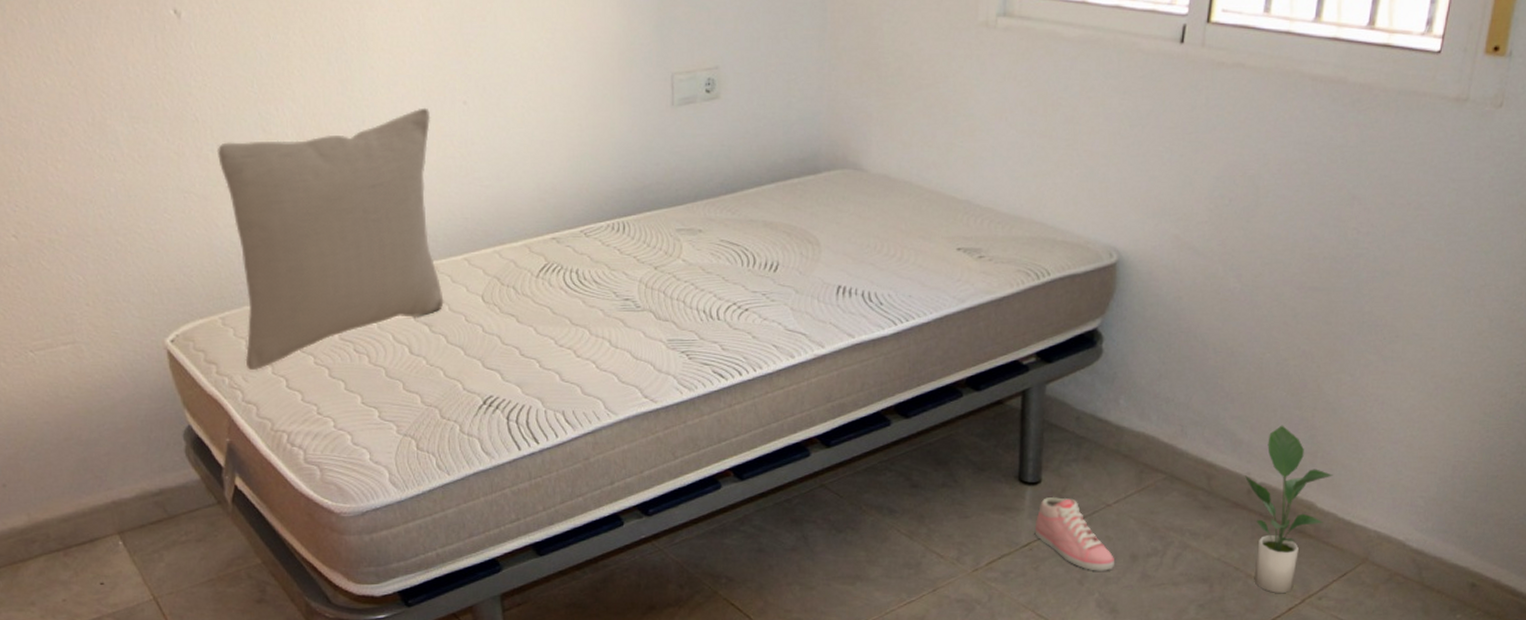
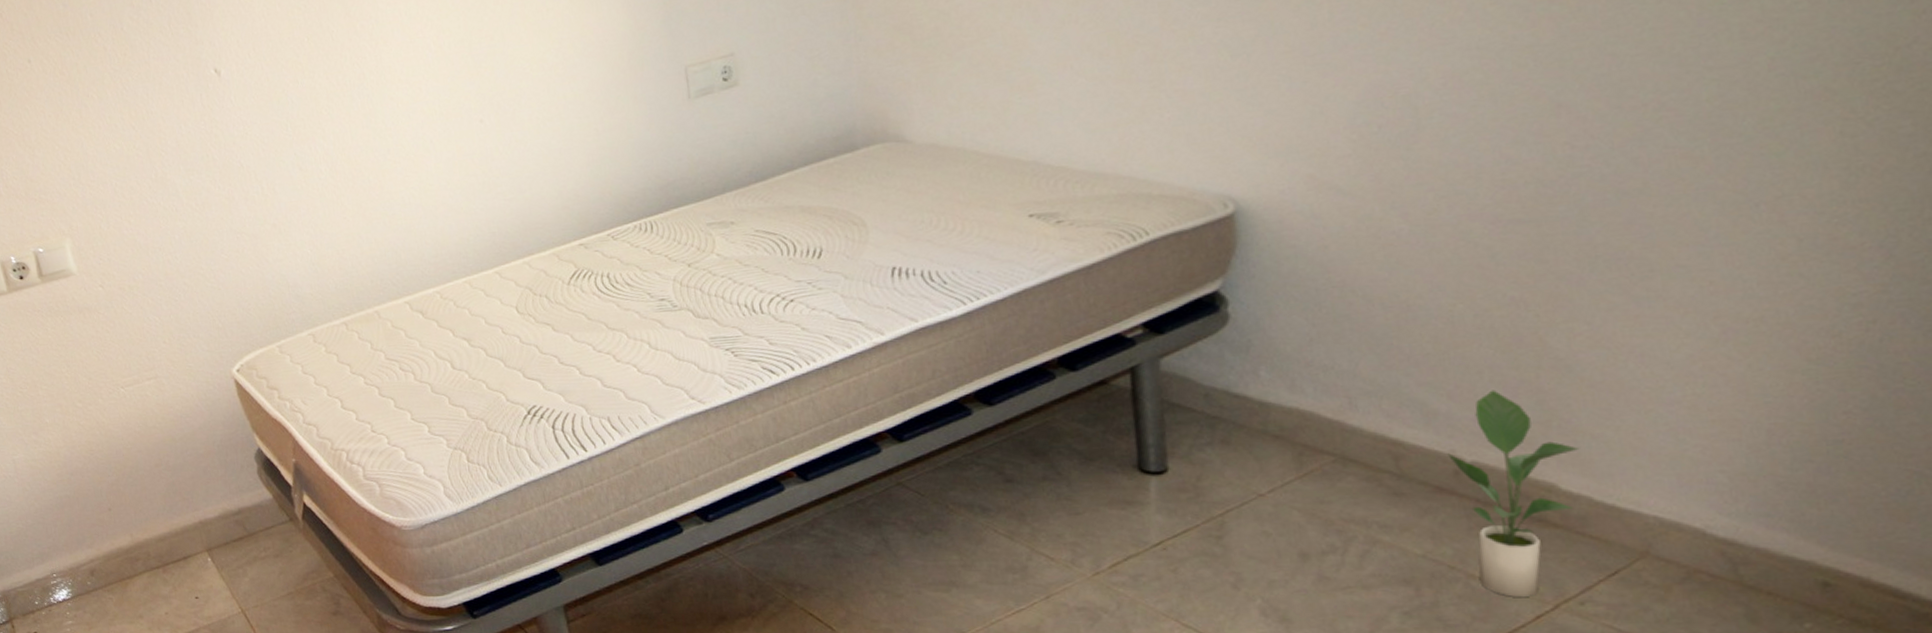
pillow: present [216,107,444,370] -> none [261,130,480,393]
sneaker: present [1034,496,1114,571] -> none [1166,487,1278,573]

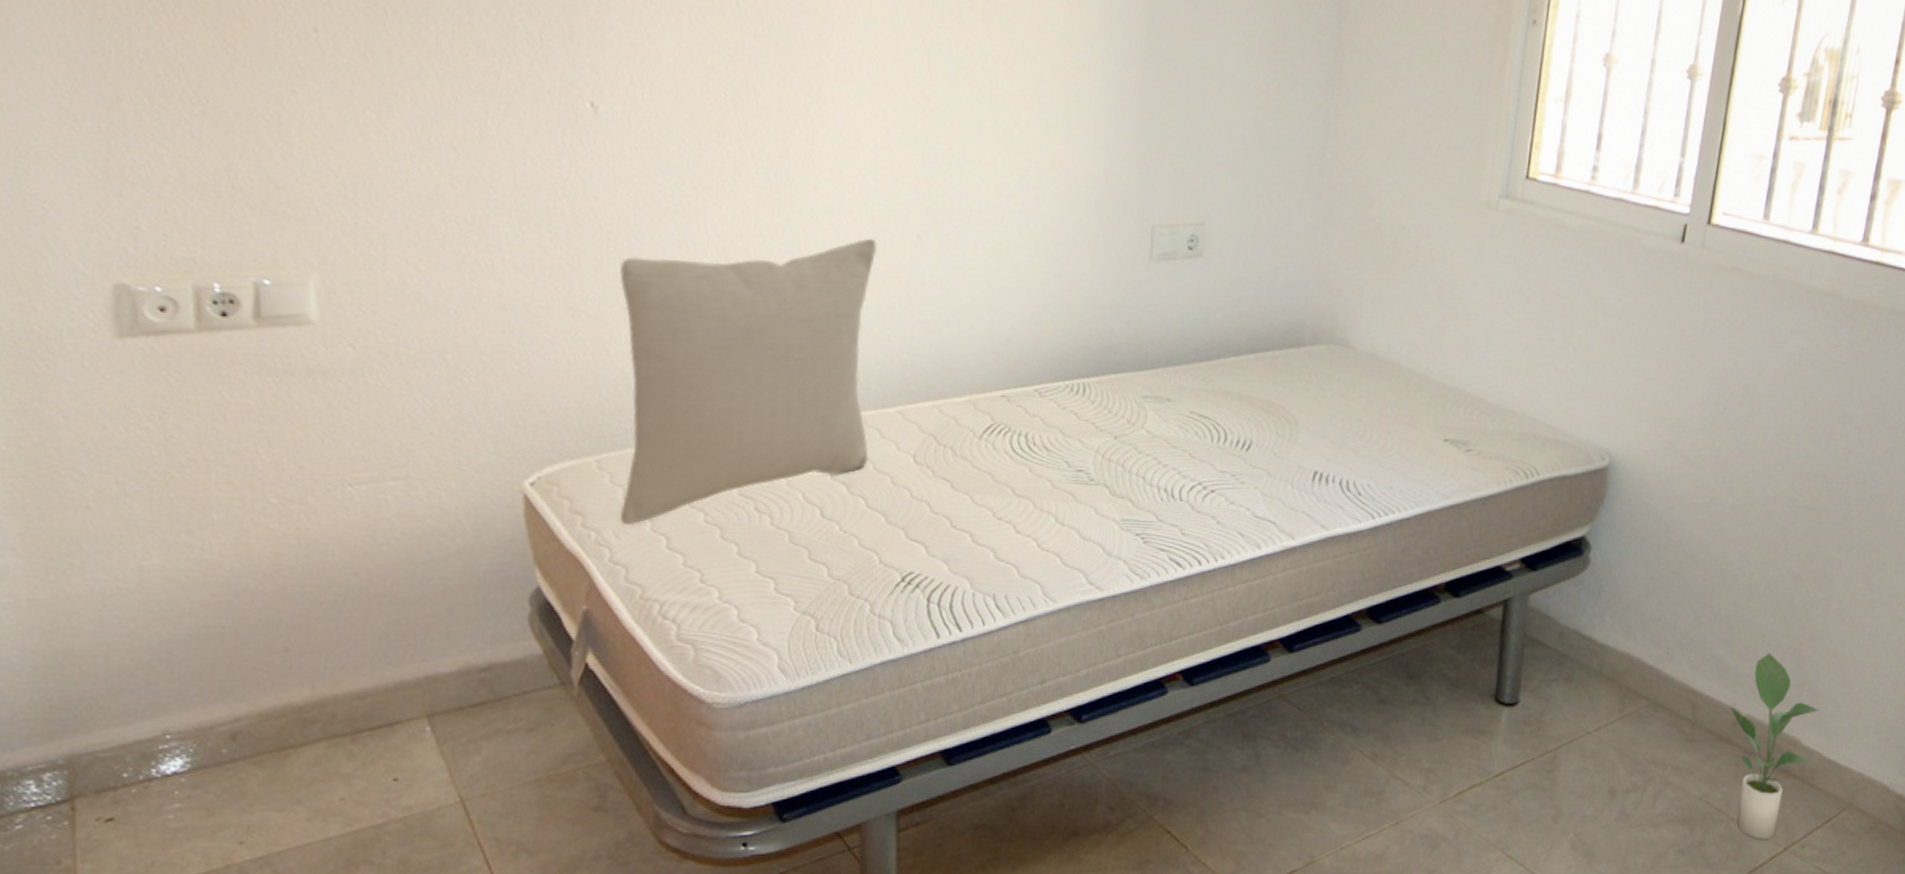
pillow: none [261,130,480,393] -> present [619,238,878,525]

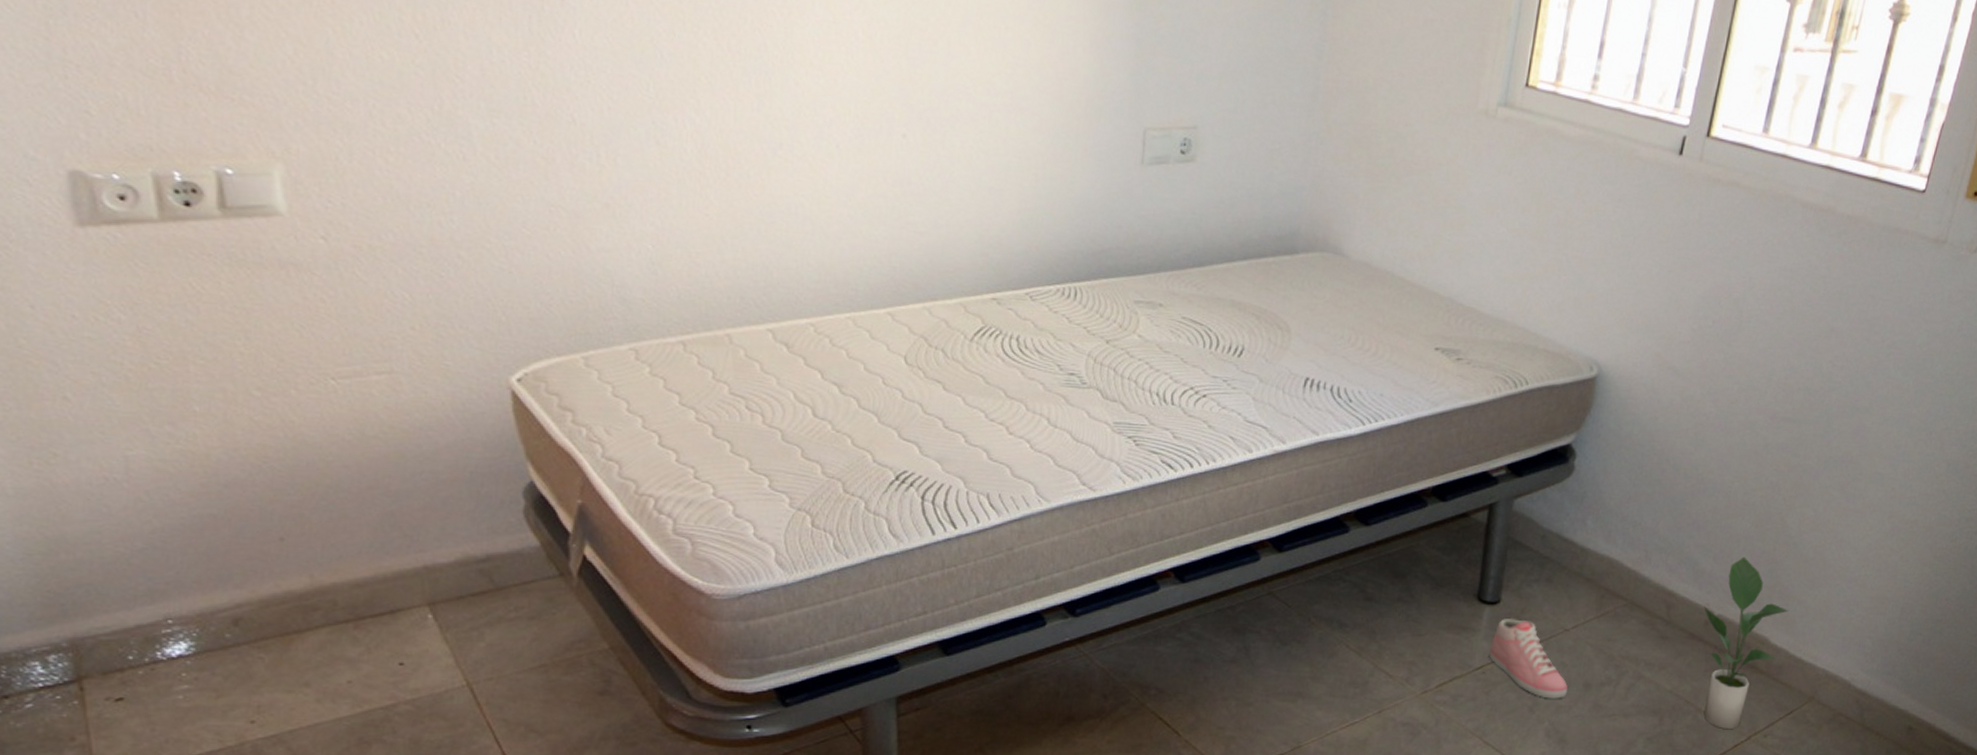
pillow: present [619,238,878,525] -> none [596,136,863,422]
sneaker: none [1509,720,1592,807] -> present [1489,617,1568,699]

